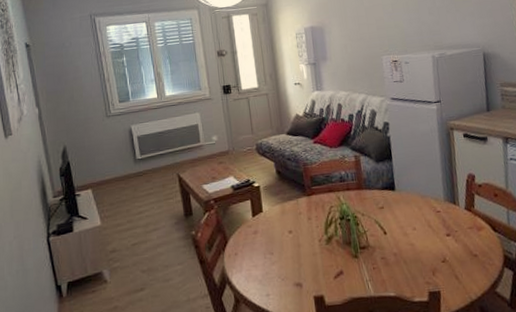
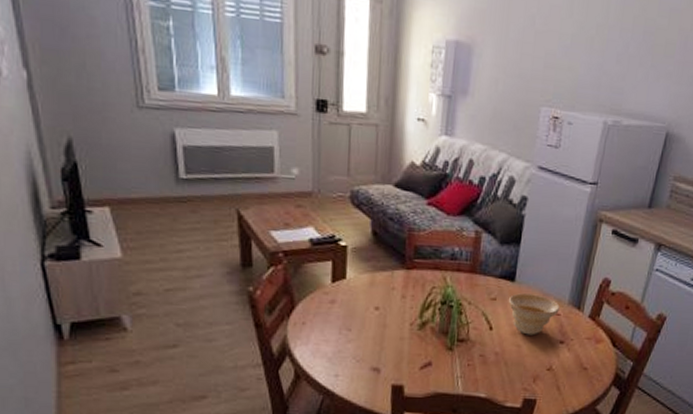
bowl: none [393,197,439,234] -> present [508,293,560,336]

